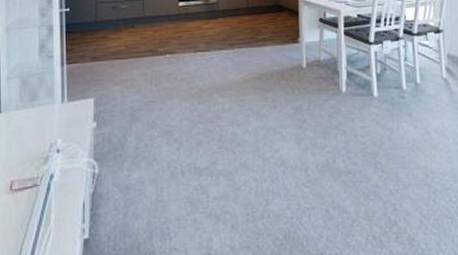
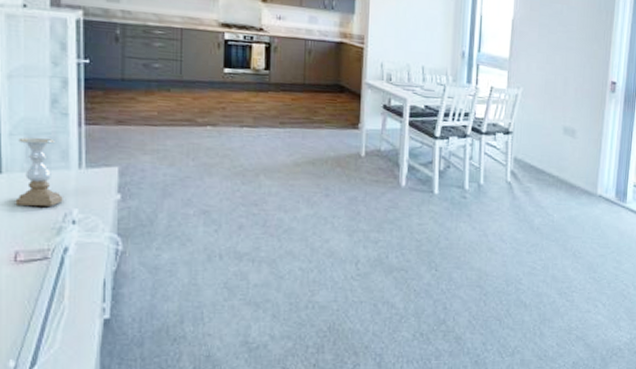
candle holder: none [11,79,49,140] -> present [15,137,63,206]

